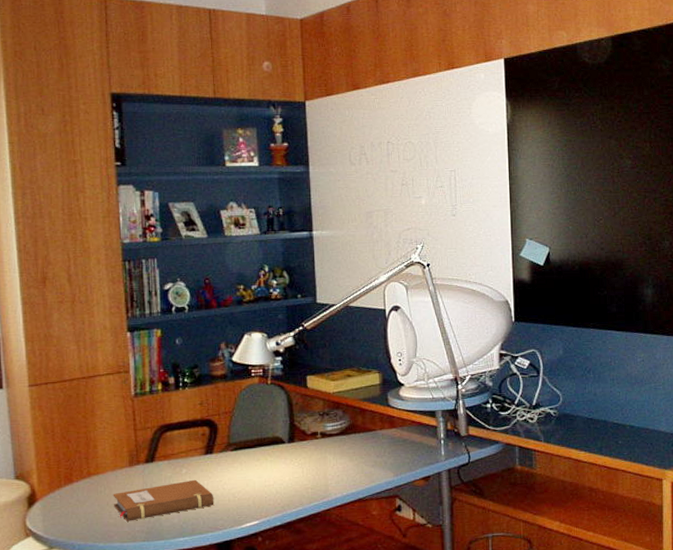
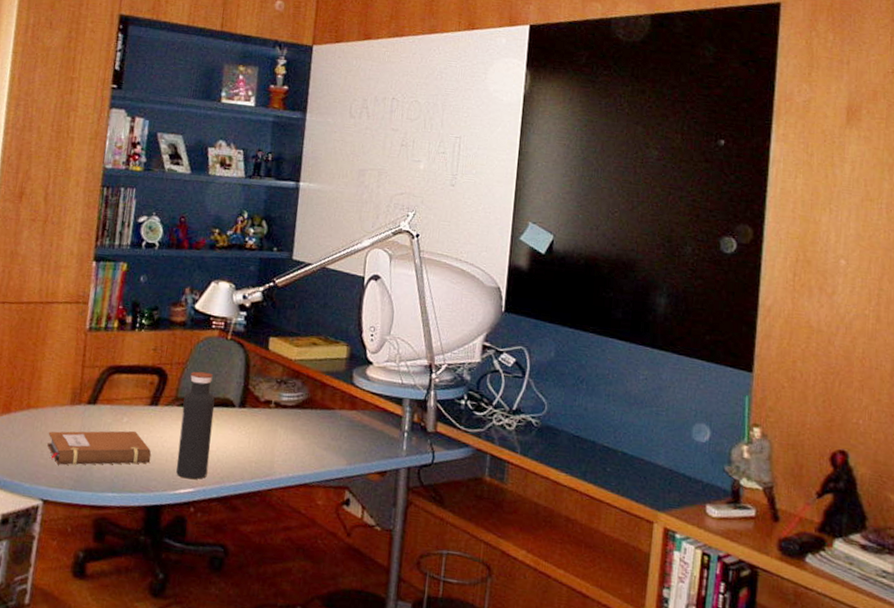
water bottle: none [236,416,269,513] -> present [176,371,215,480]

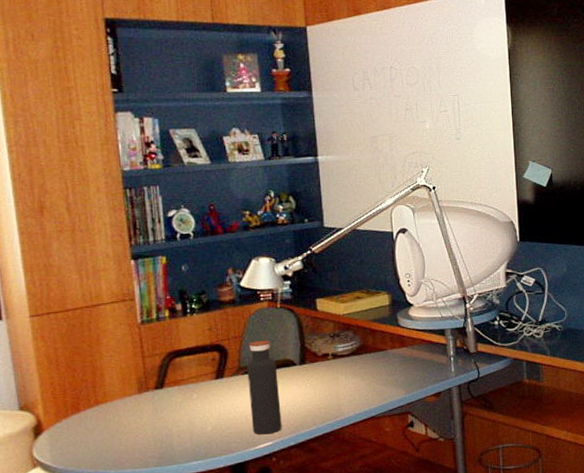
notebook: present [47,430,152,466] -> none [122,404,227,448]

